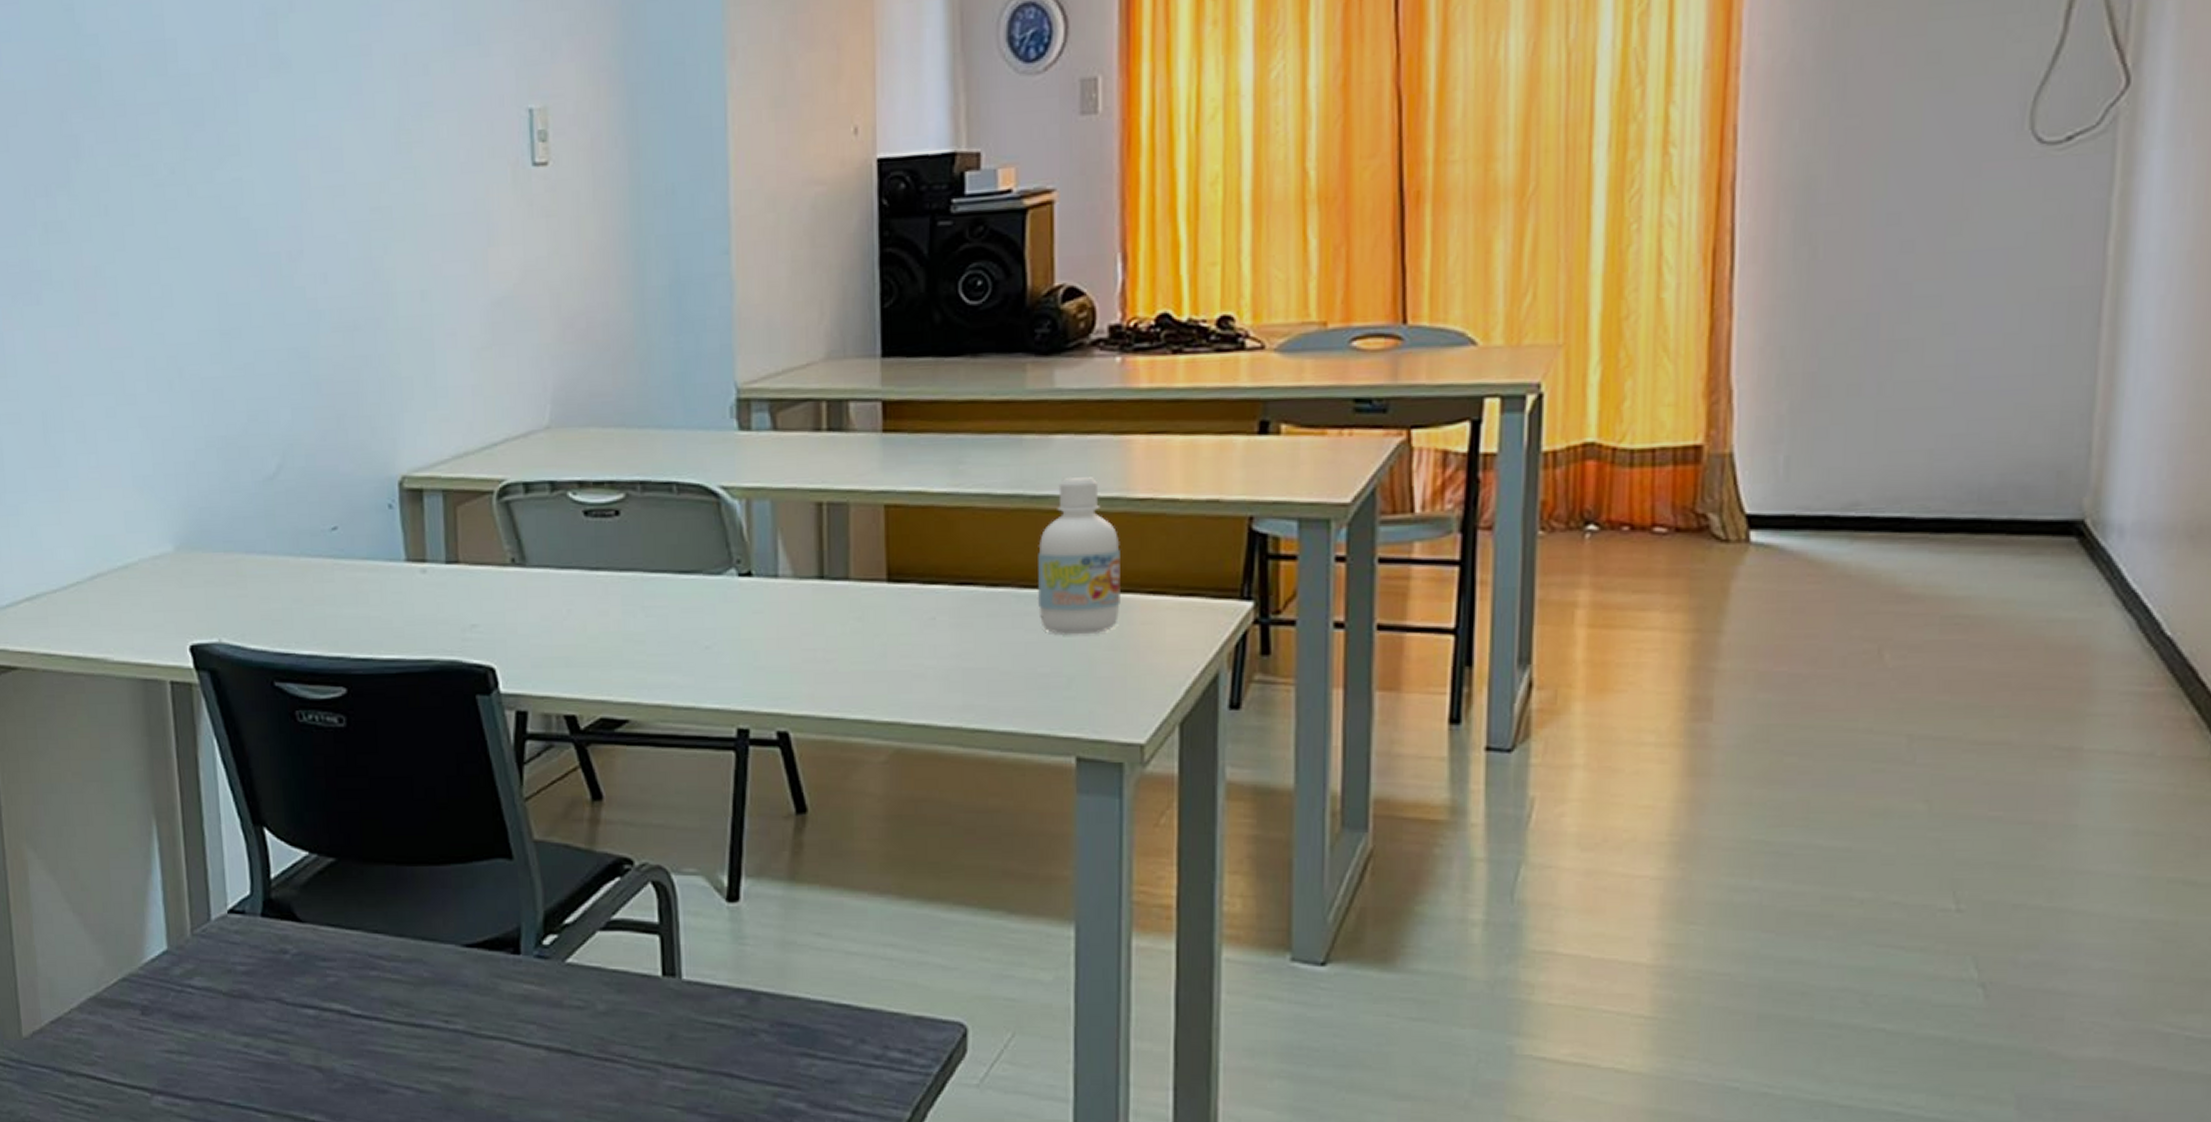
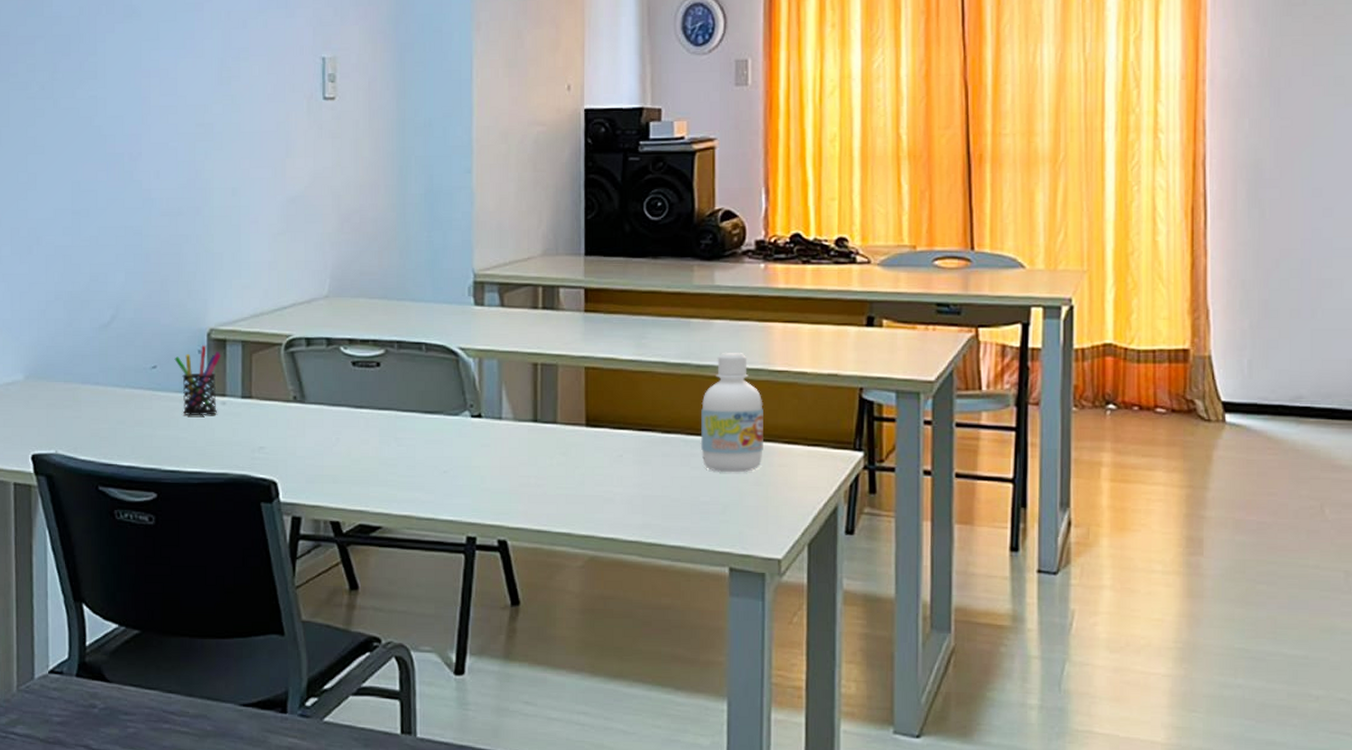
pen holder: none [359,497,418,589] -> present [174,345,221,416]

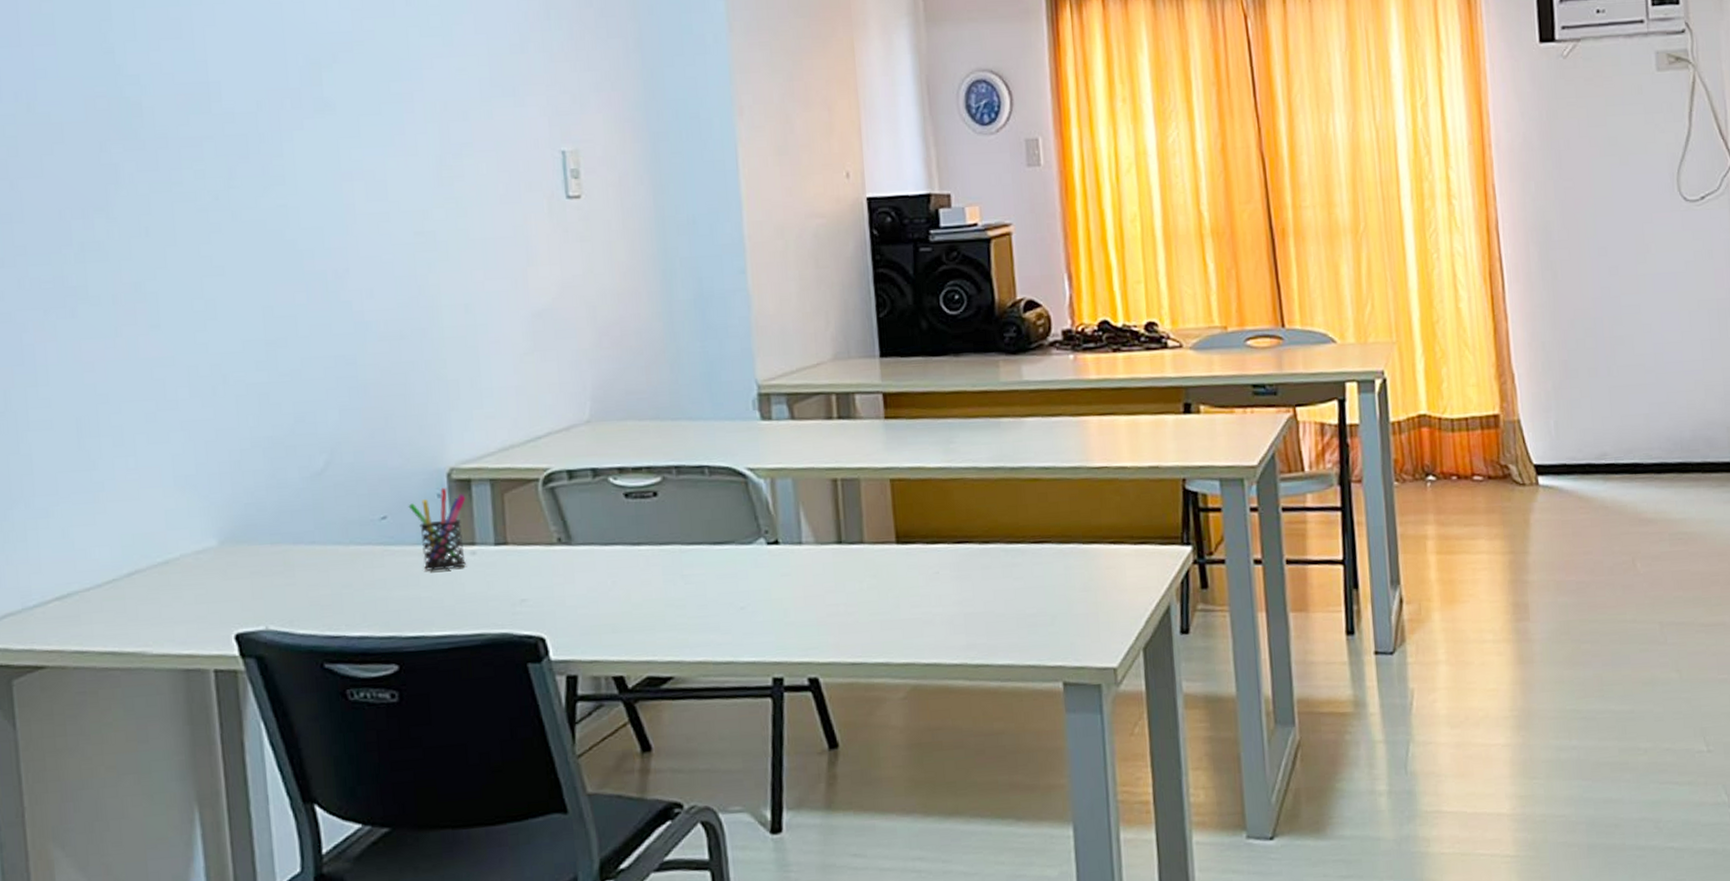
bottle: present [700,352,765,473] -> none [1019,451,1089,581]

